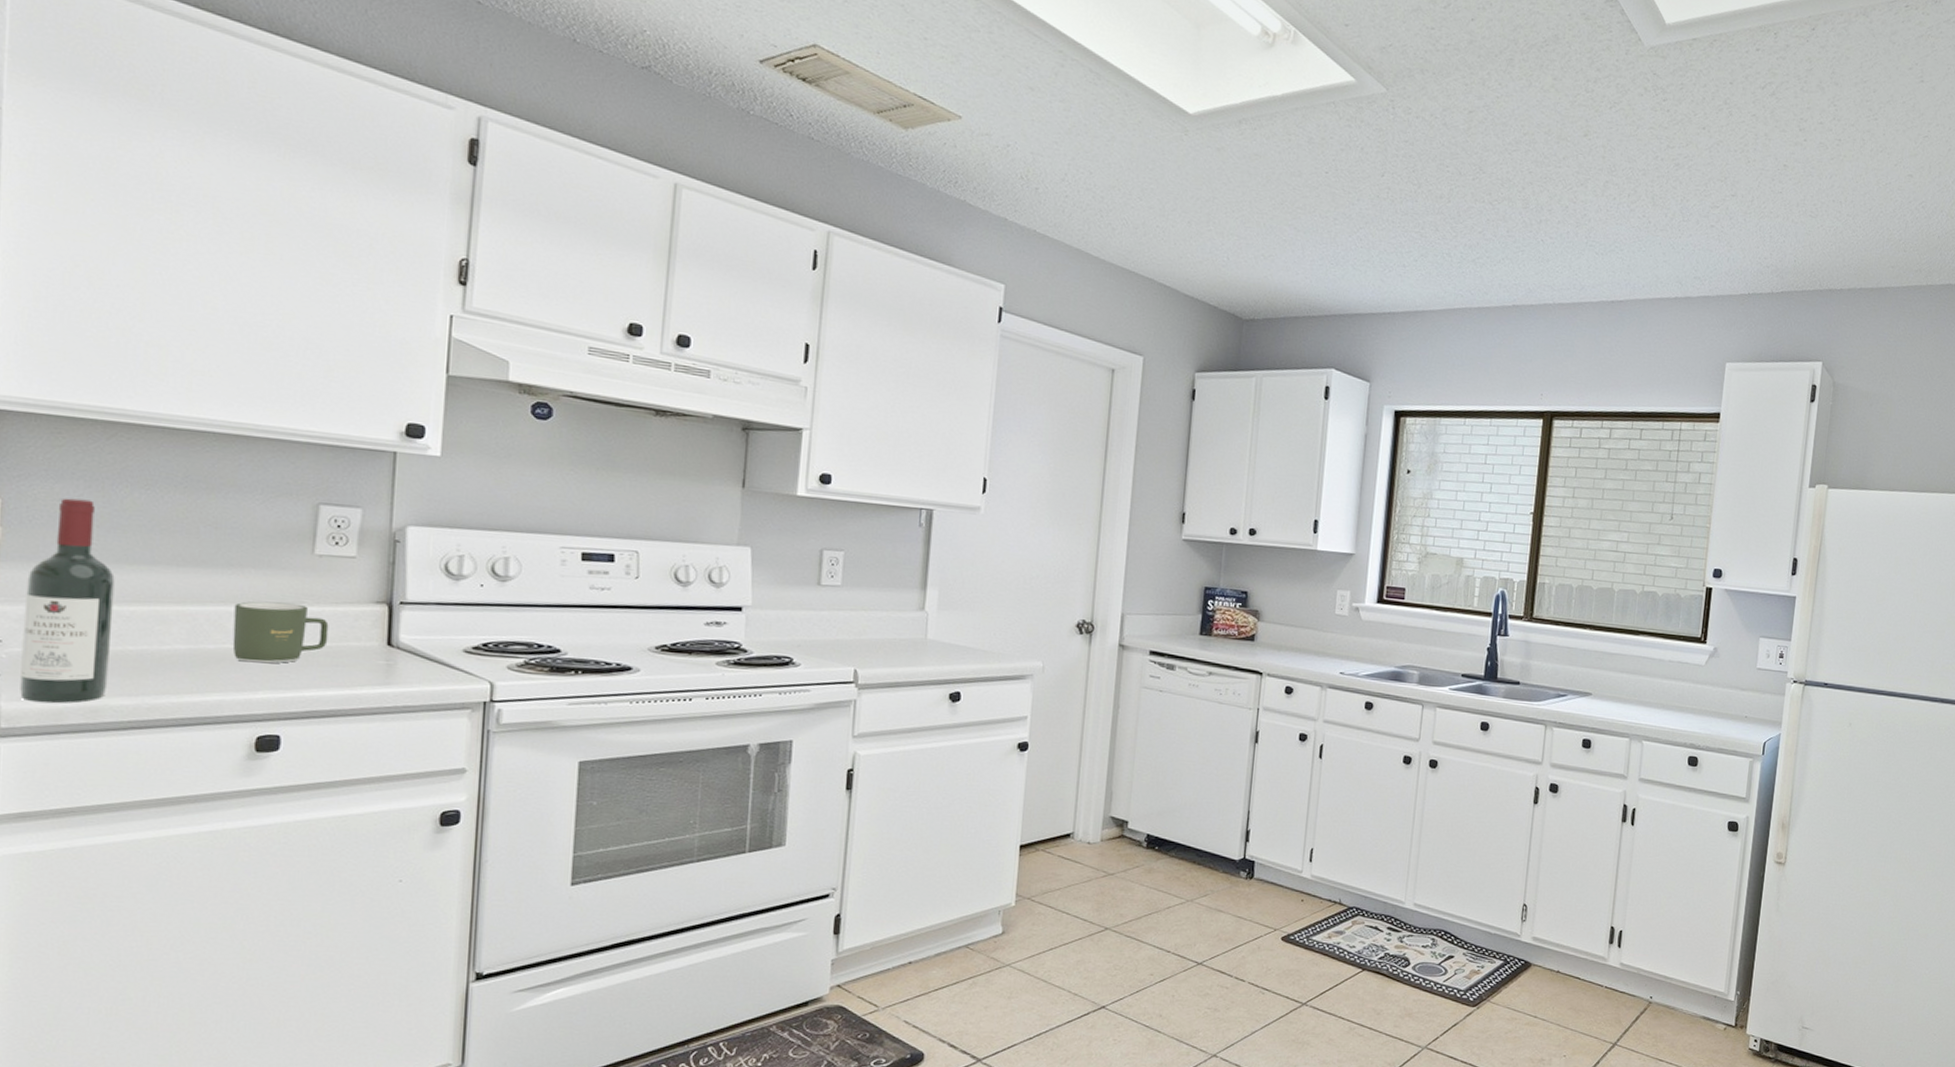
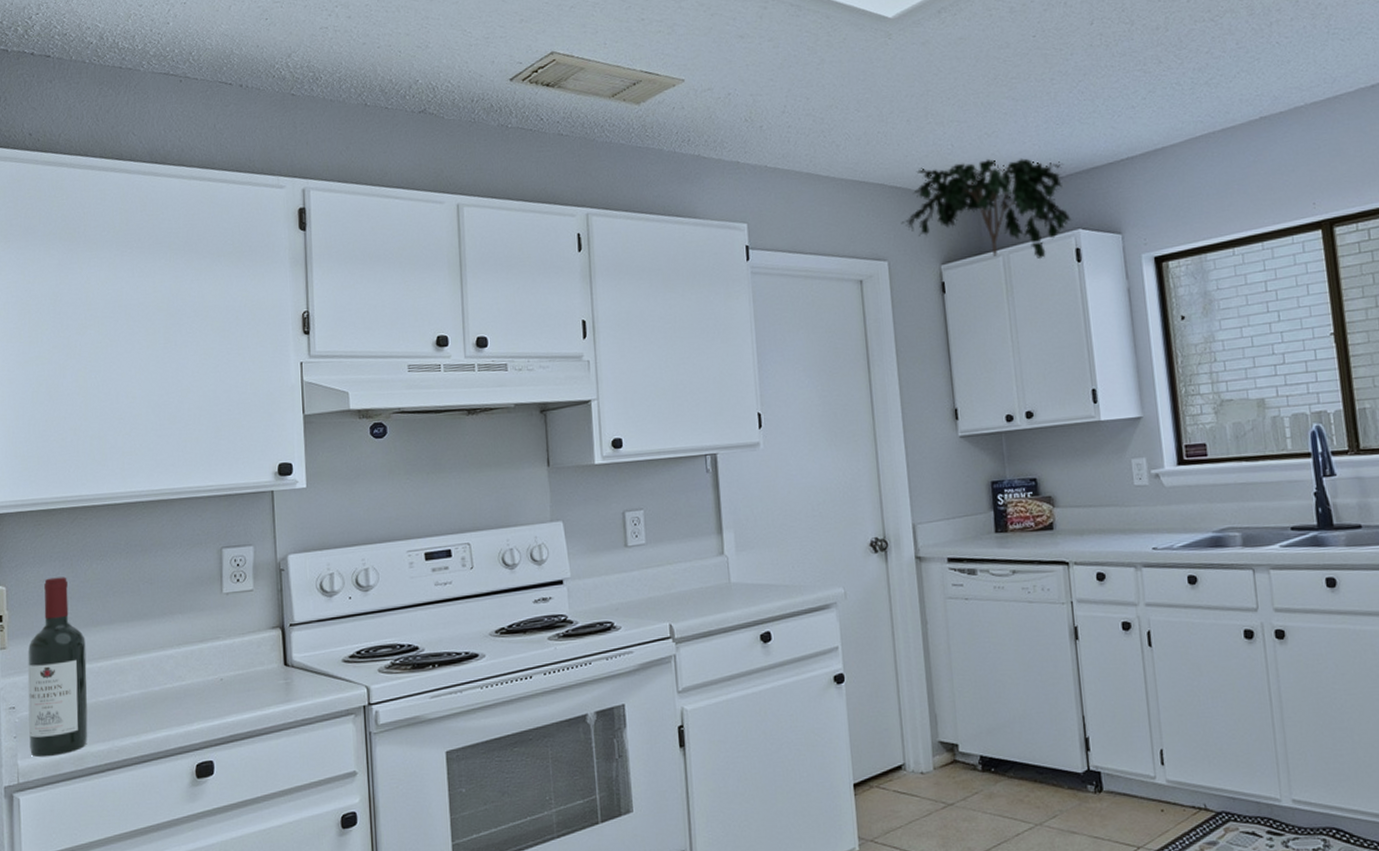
mug: present [232,601,329,664] -> none [170,639,240,698]
plant: none [1163,272,1331,389] -> present [901,157,1072,260]

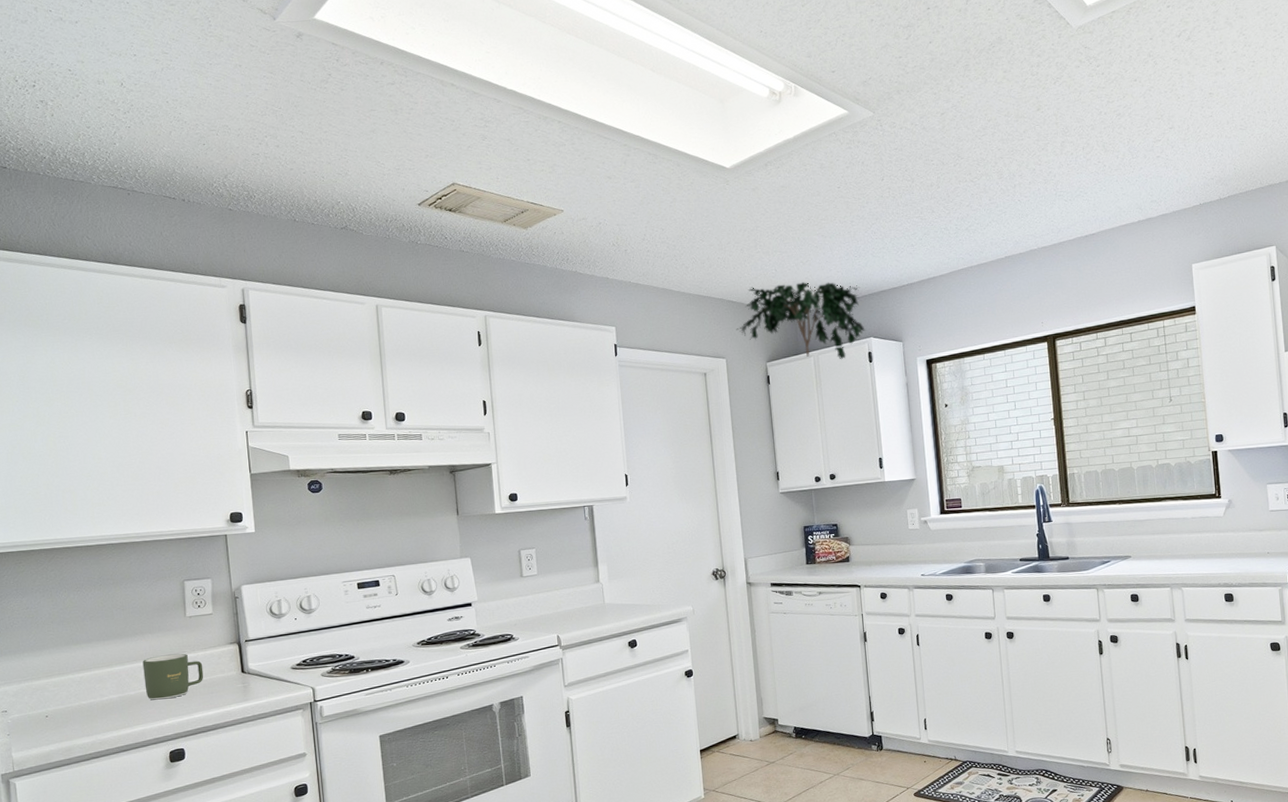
wine bottle: present [27,577,88,758] -> none [15,605,74,750]
mug: none [170,639,240,698] -> present [142,653,204,700]

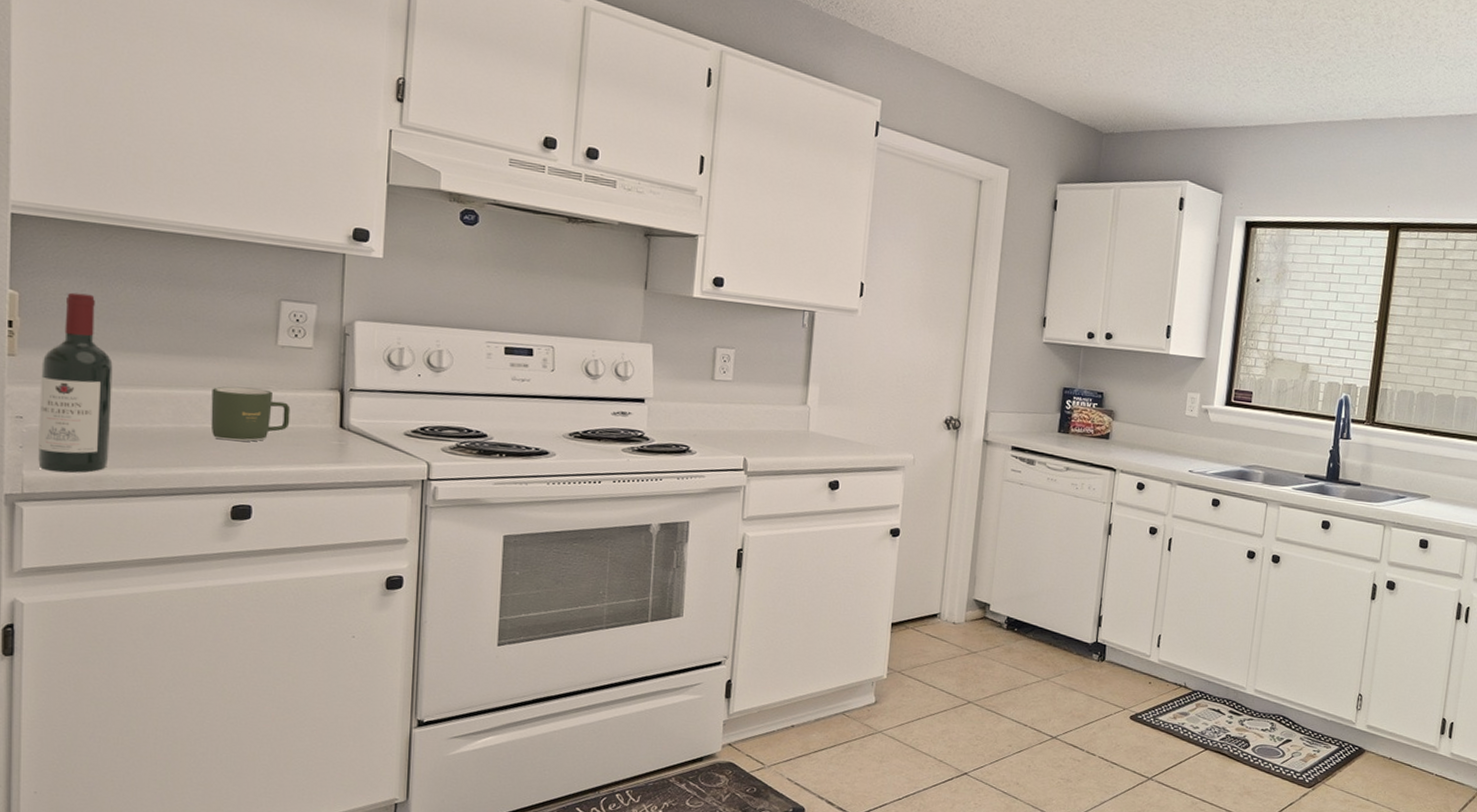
wine bottle: none [15,605,74,750] -> present [38,292,113,474]
plant: present [736,281,866,360] -> none [1028,88,1187,200]

